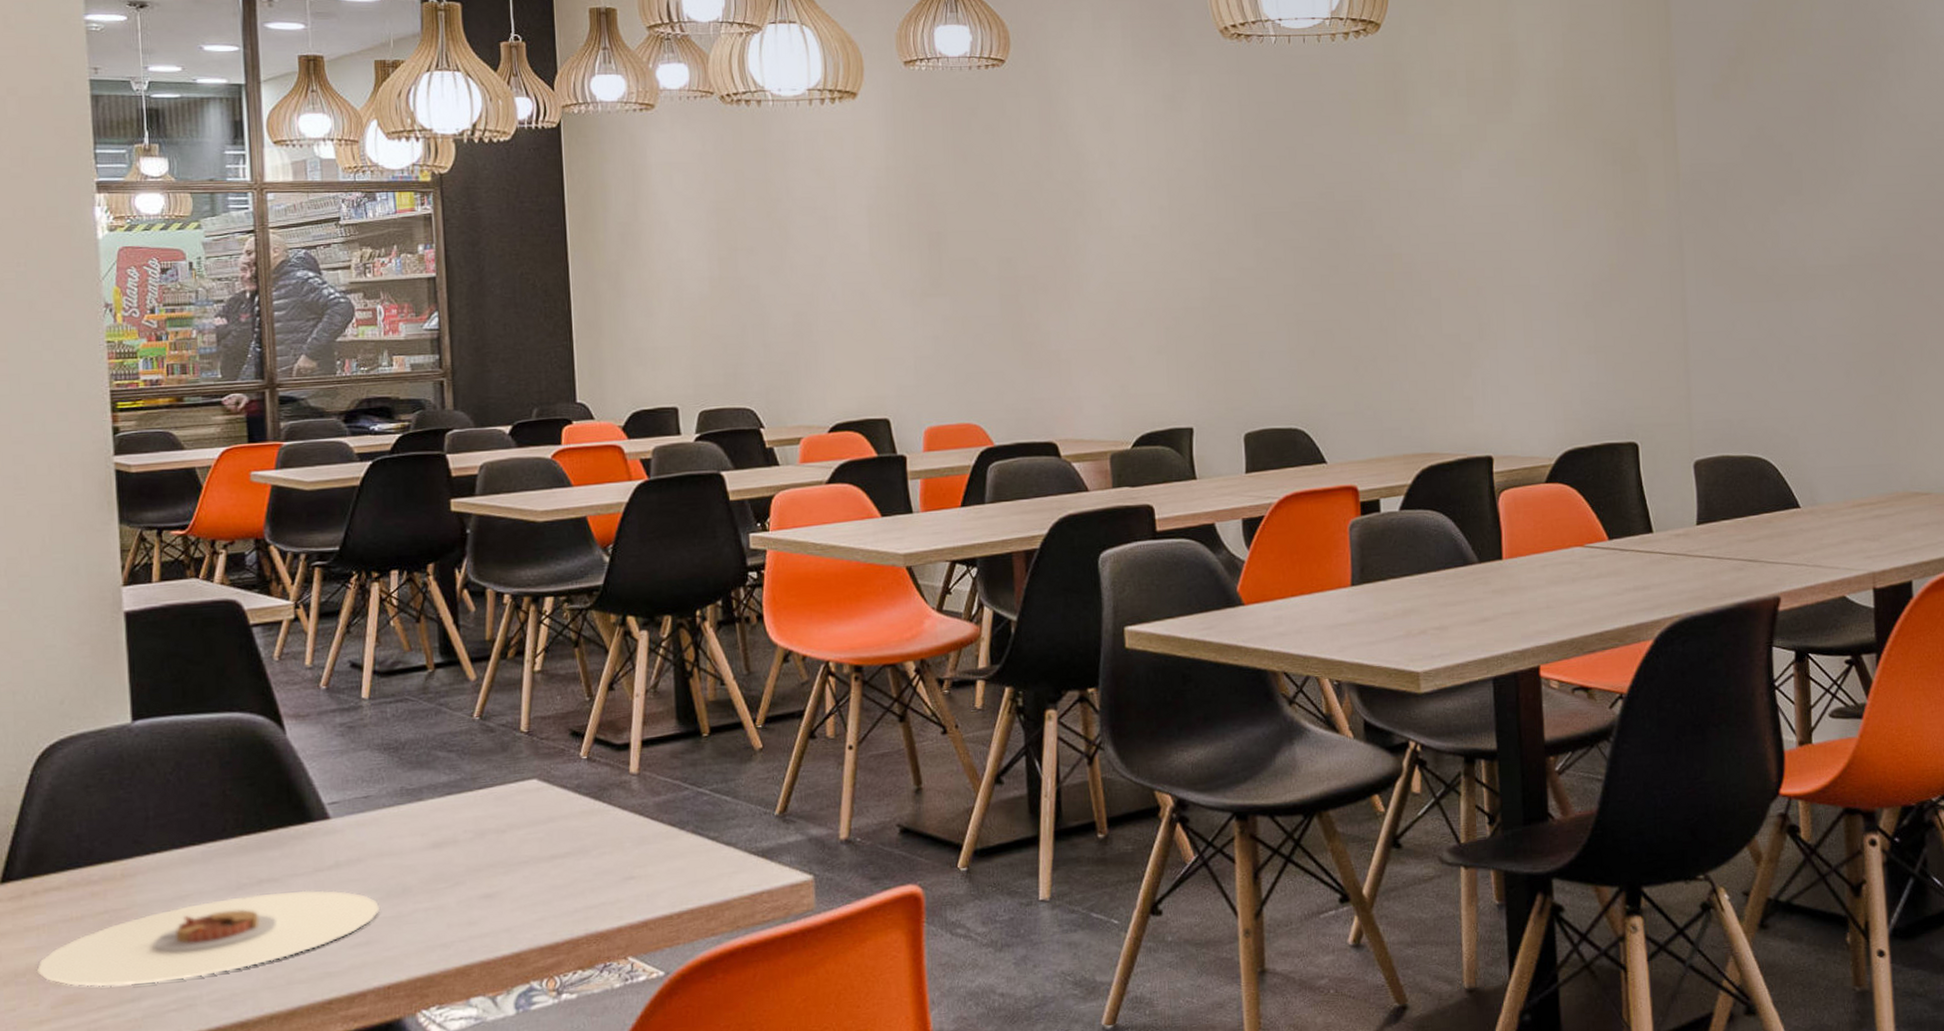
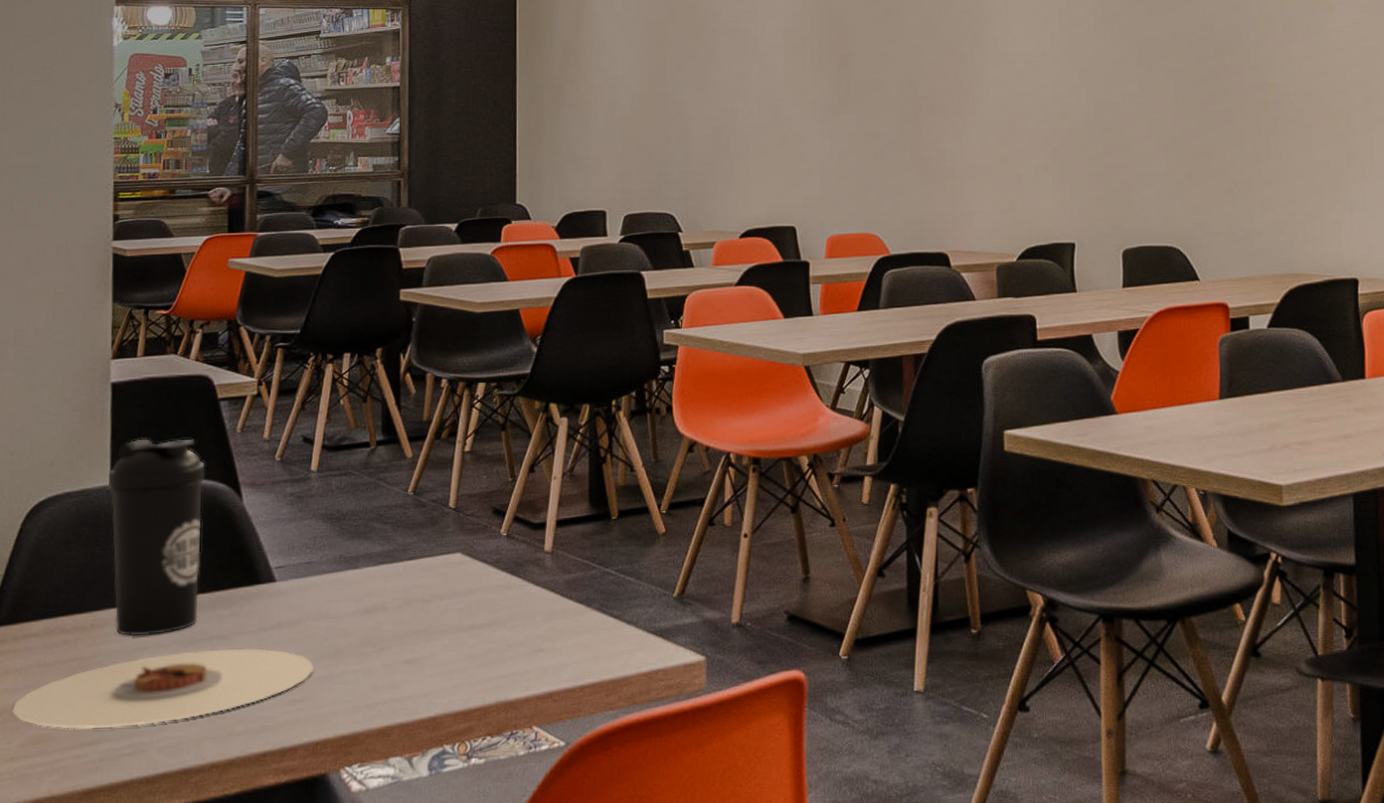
water bottle: none [129,669,244,885] -> present [109,438,205,637]

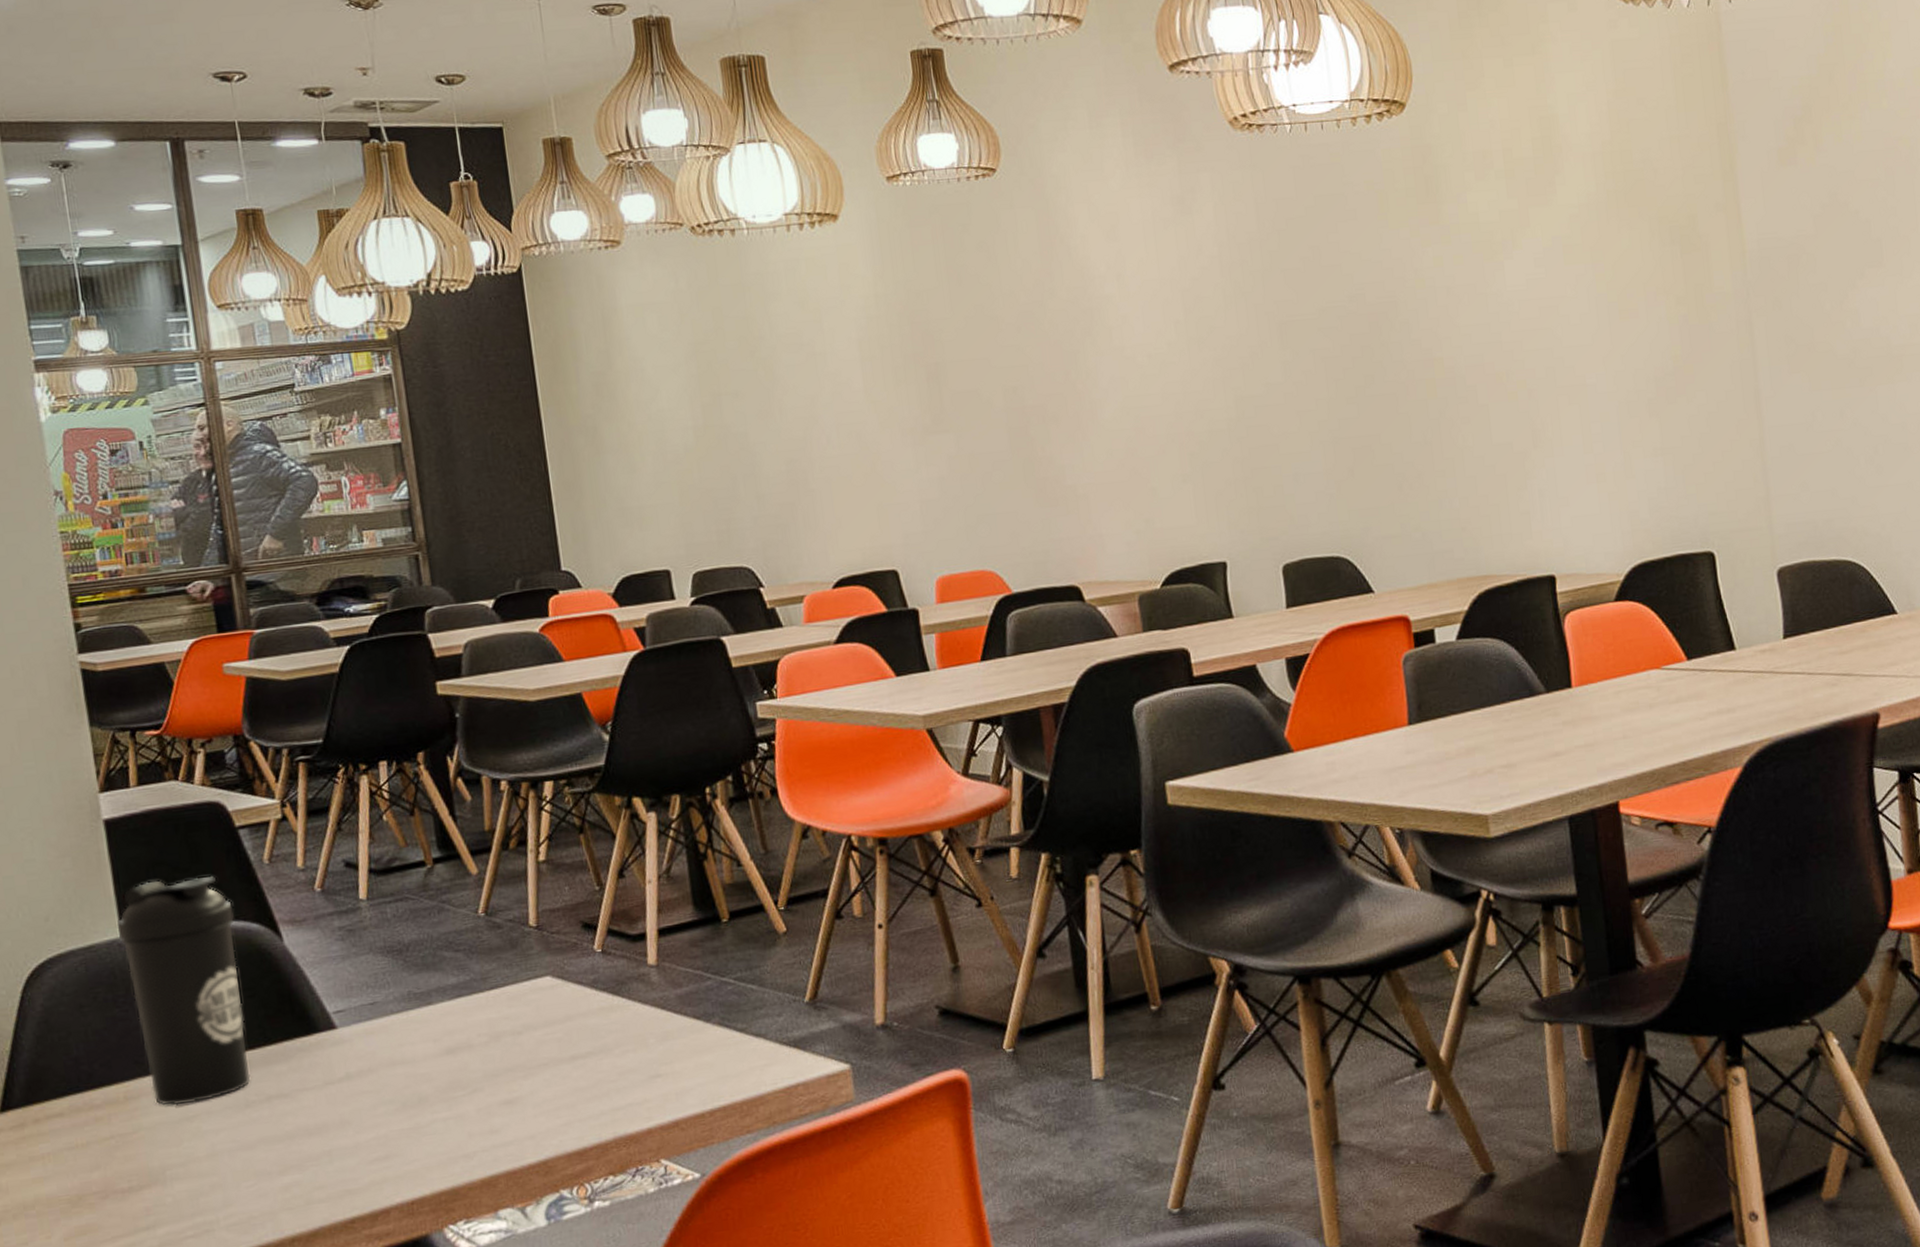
plate: present [11,648,315,729] -> none [45,1103,398,1216]

